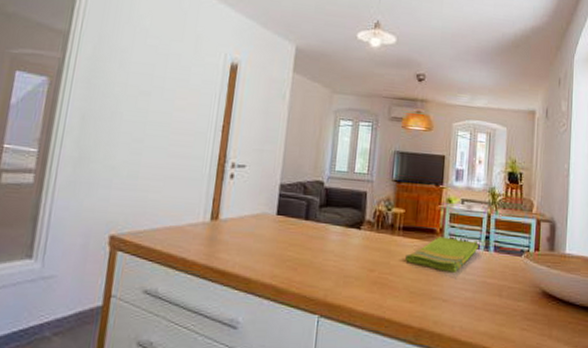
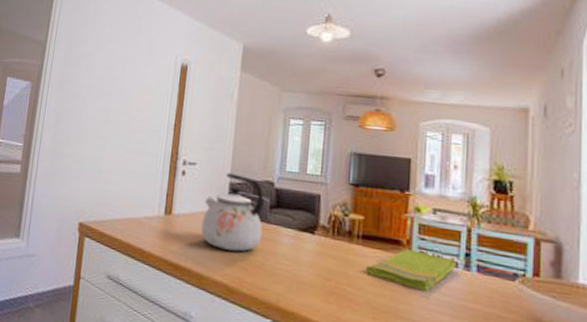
kettle: none [249,174,314,252] -> present [201,173,264,252]

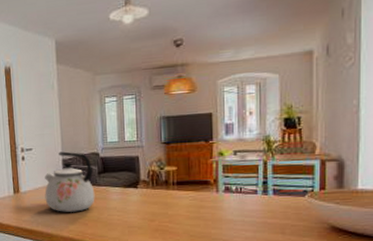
dish towel: present [366,249,456,293] -> none [183,186,256,218]

